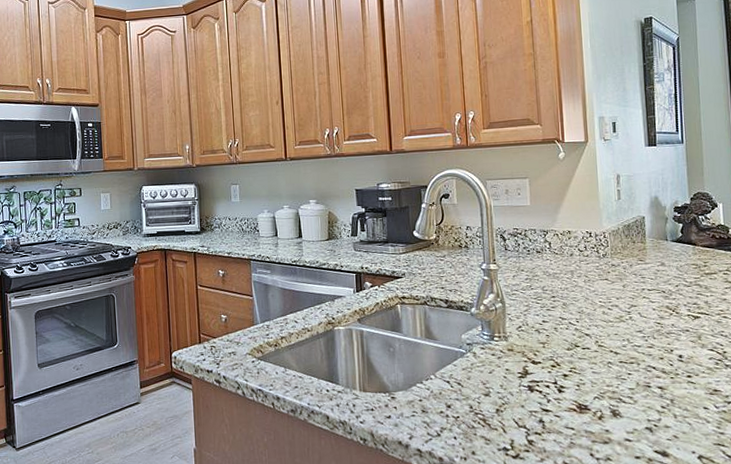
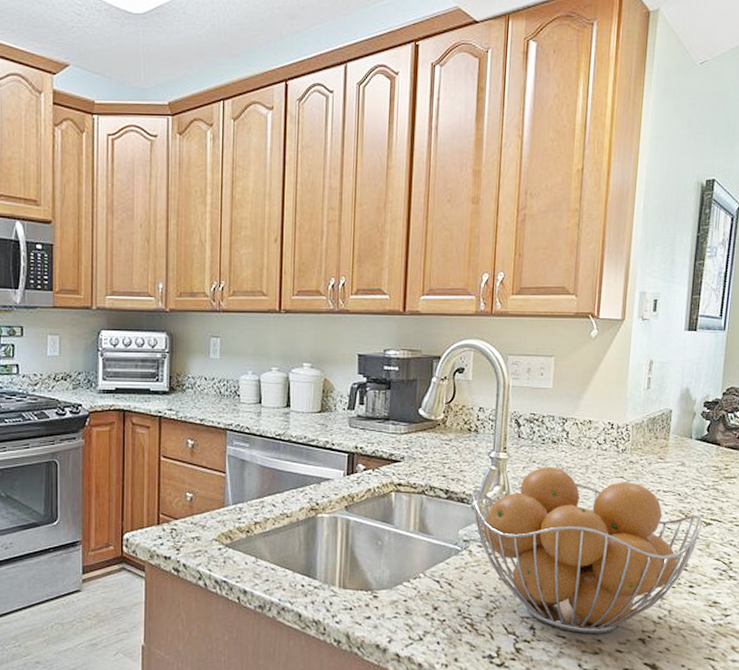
fruit basket: none [469,274,691,425] -> present [472,467,703,634]

